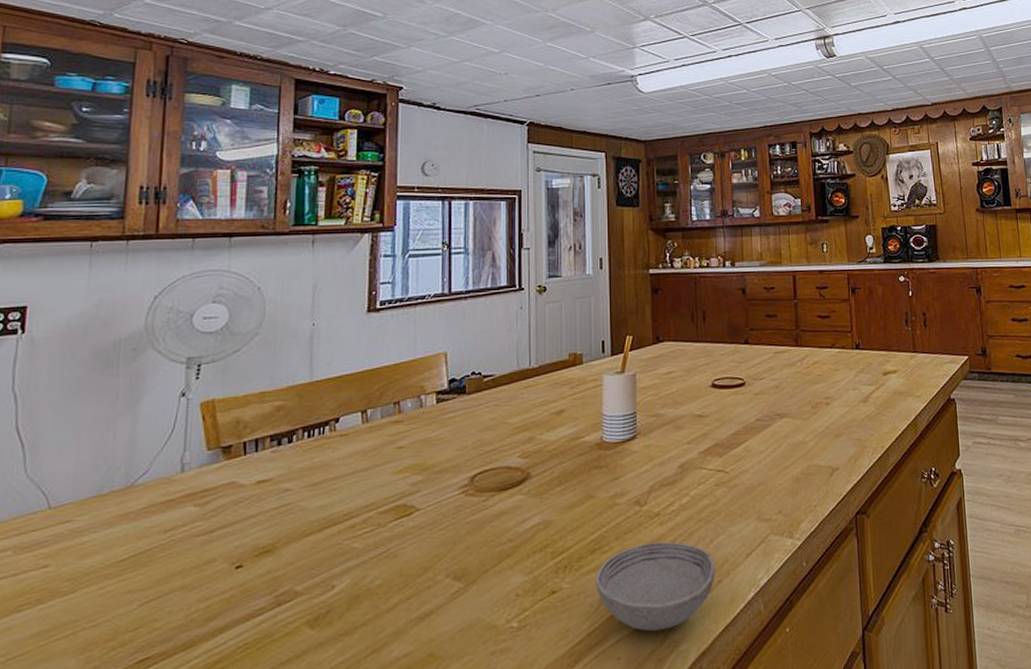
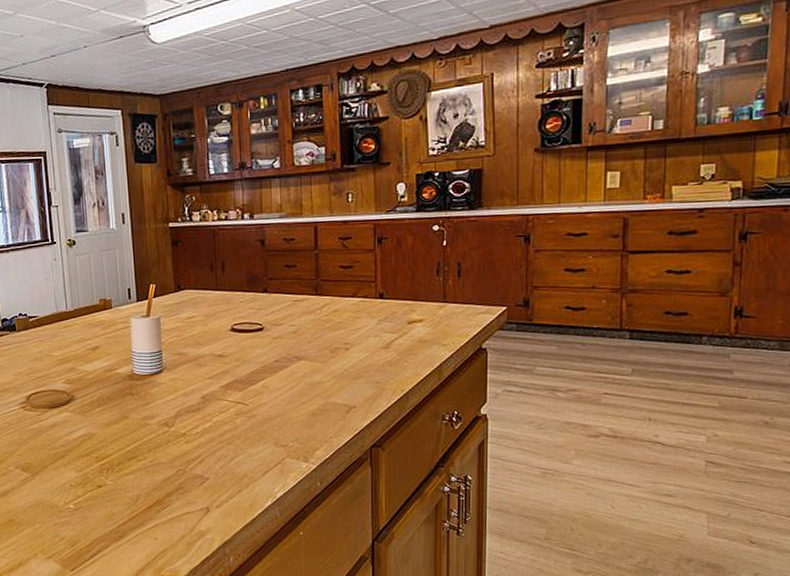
bowl: present [596,541,715,632] -> none [134,456,236,522]

